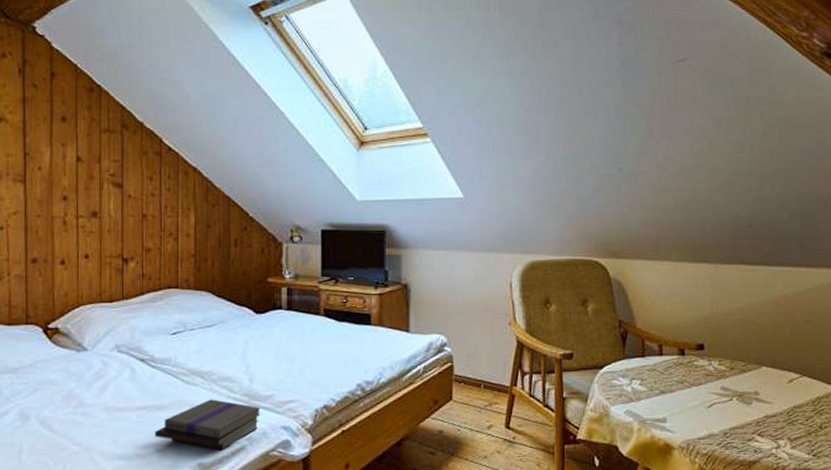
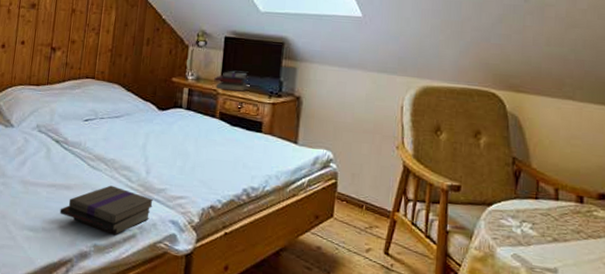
books: none [314,265,352,287] -> present [214,71,249,92]

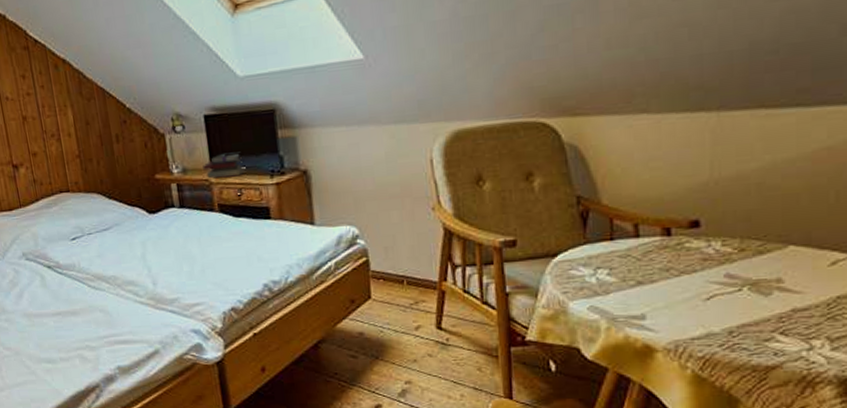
books: present [59,185,153,236] -> none [72,303,169,355]

